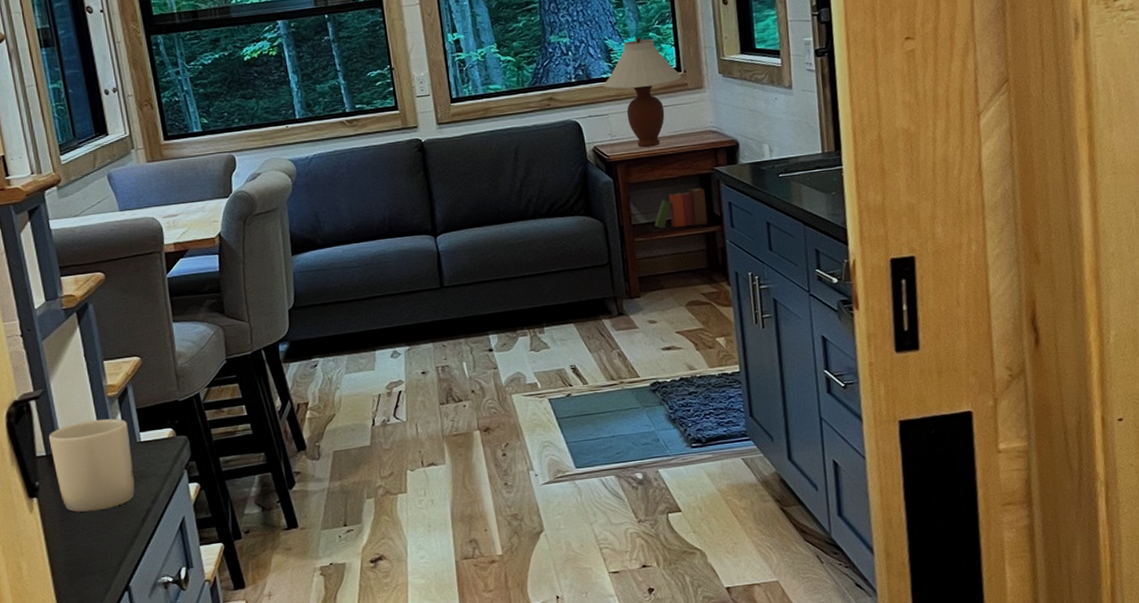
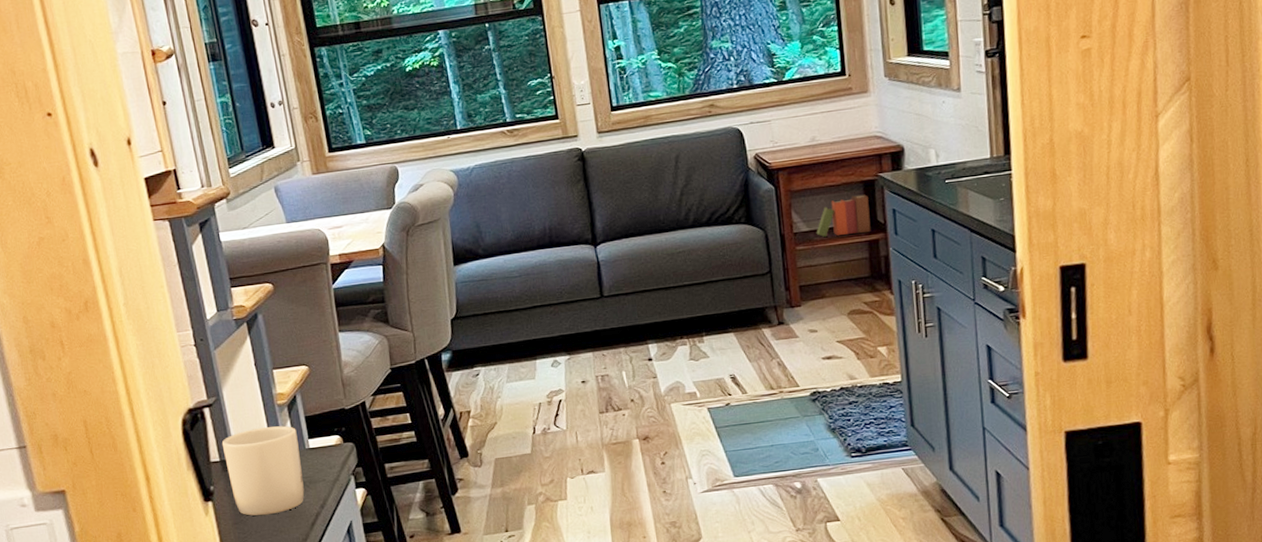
table lamp: present [602,37,682,148] -> none [765,41,847,155]

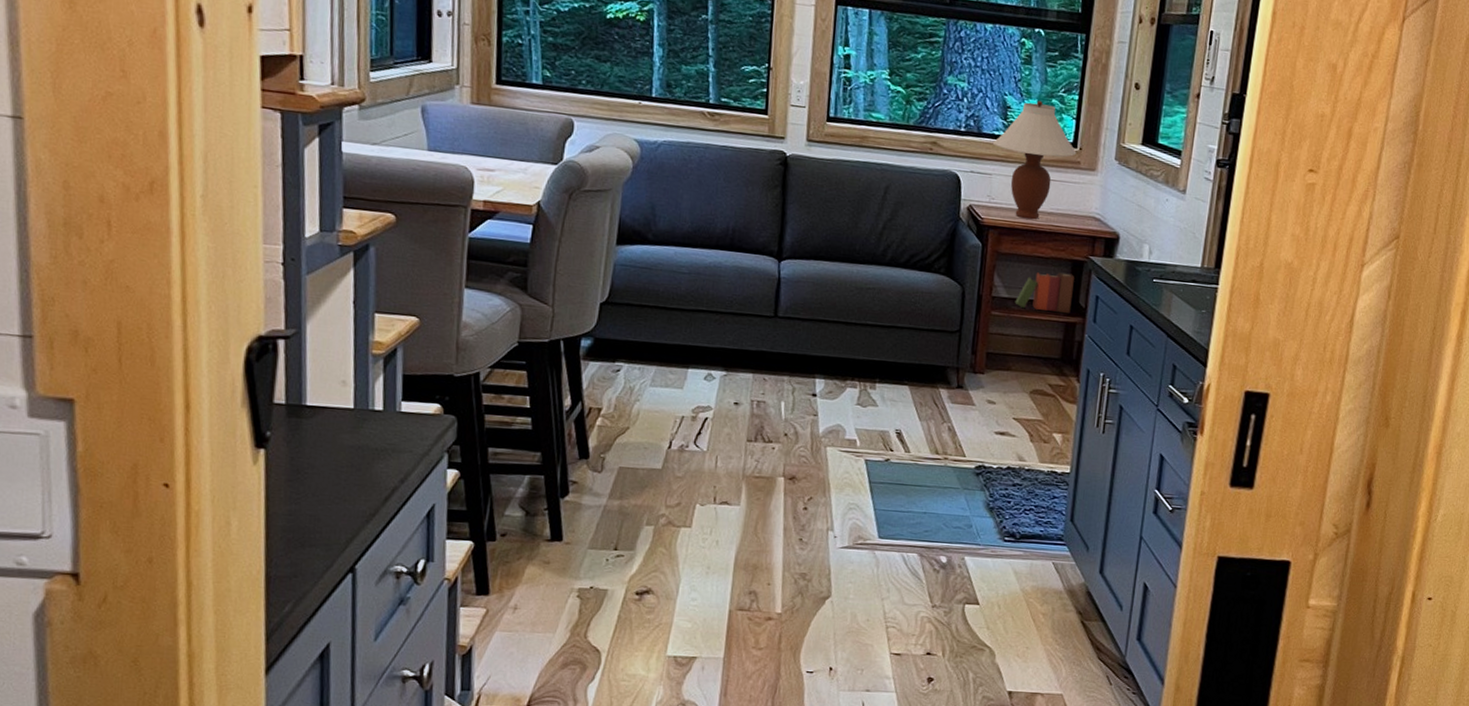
mug: present [221,425,305,516] -> none [292,375,389,479]
table lamp: none [765,41,847,155] -> present [992,101,1077,220]

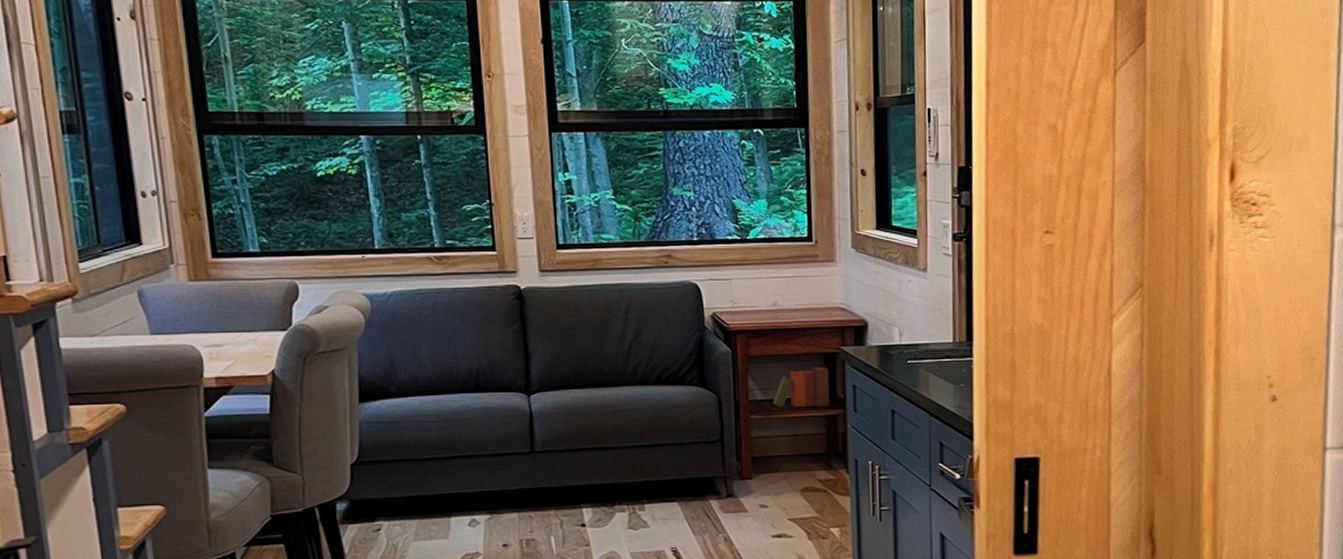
table lamp: present [992,101,1077,220] -> none [727,200,813,319]

